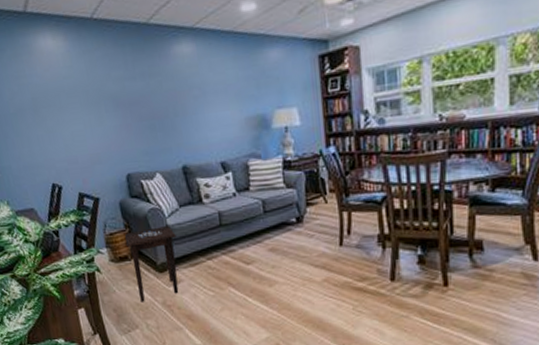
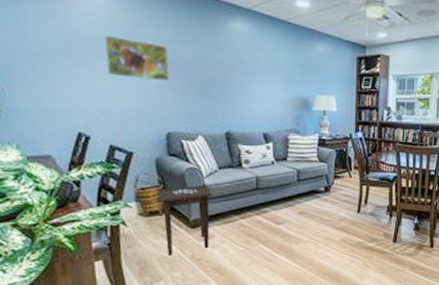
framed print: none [63,84,123,124] -> present [103,35,169,82]

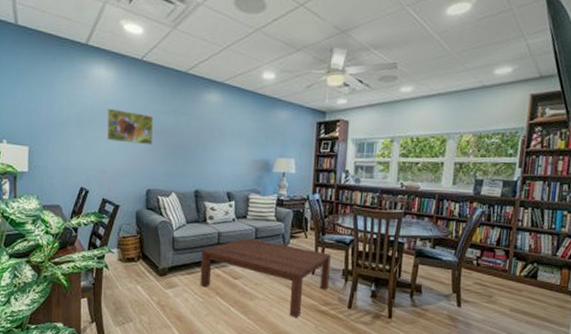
side table: present [157,185,213,256] -> none [134,237,180,300]
coffee table: none [238,181,375,256] -> present [200,238,331,318]

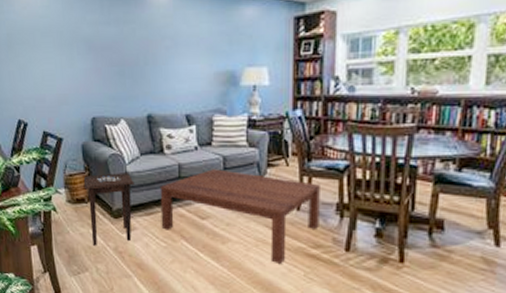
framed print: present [106,108,153,146] -> none [38,23,94,65]
side table: none [134,237,180,300] -> present [83,173,135,246]

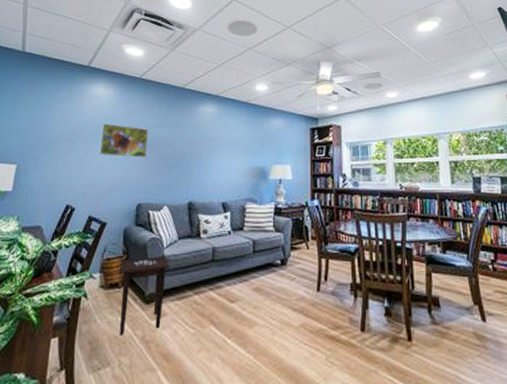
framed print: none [38,23,94,65] -> present [99,123,148,158]
coffee table: present [159,169,320,263] -> none [191,252,337,347]

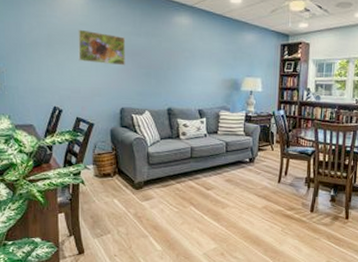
side table: present [119,256,170,335] -> none [110,153,154,212]

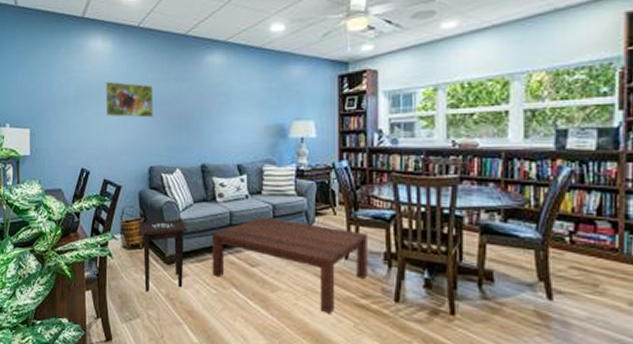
side table: none [110,153,154,212] -> present [139,219,187,292]
coffee table: none [175,152,295,222] -> present [211,217,368,313]

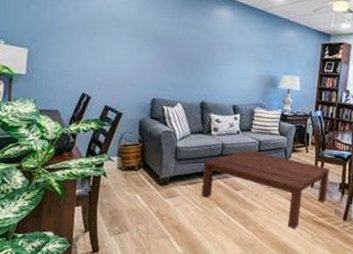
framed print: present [105,81,153,118] -> none [113,15,163,56]
side table: present [139,219,187,292] -> none [136,146,182,209]

